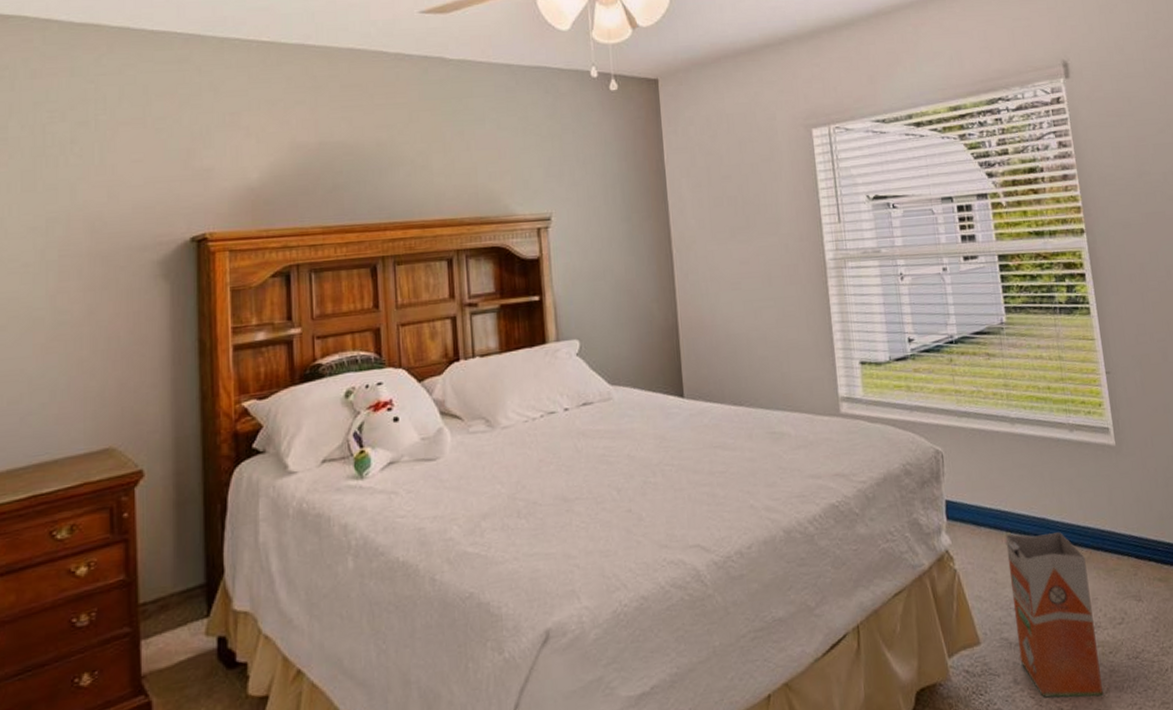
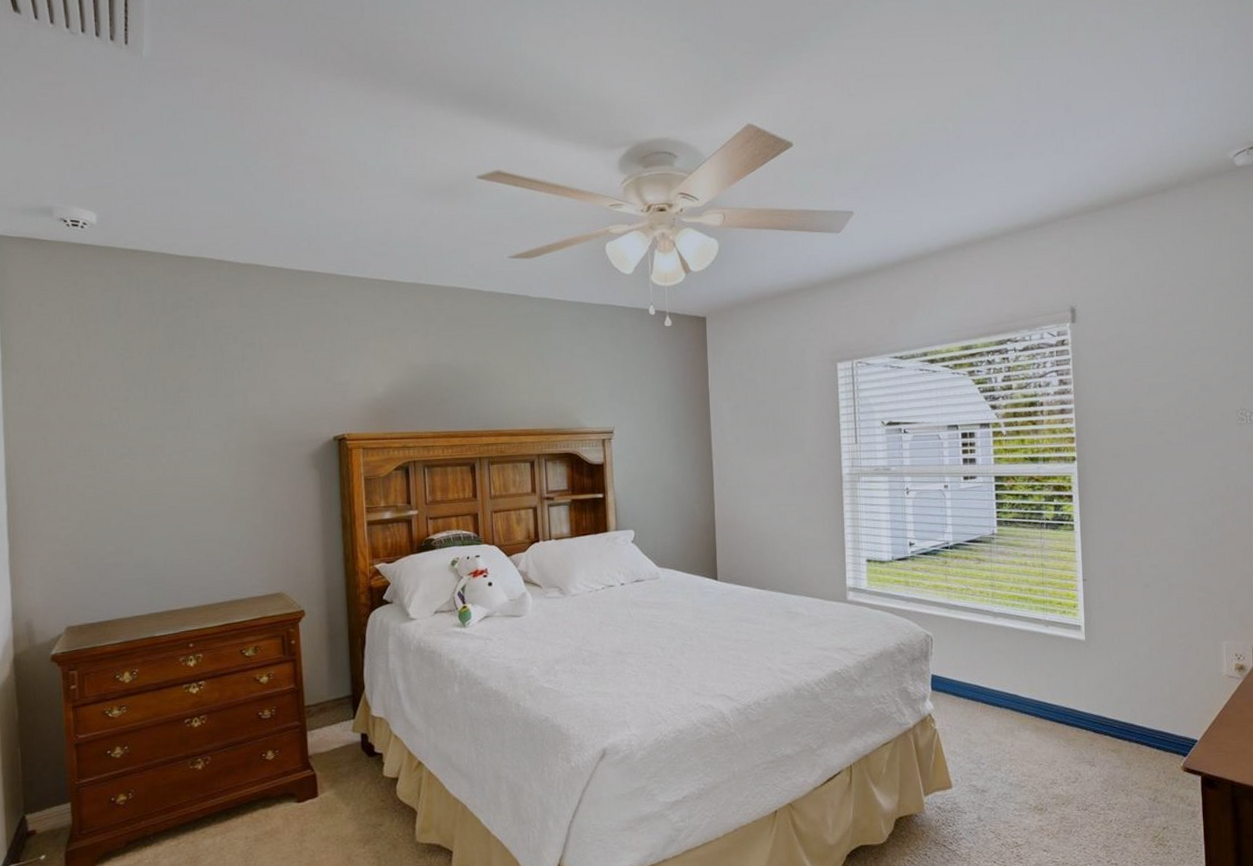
waste bin: present [1005,532,1103,698] -> none [980,705,1053,836]

